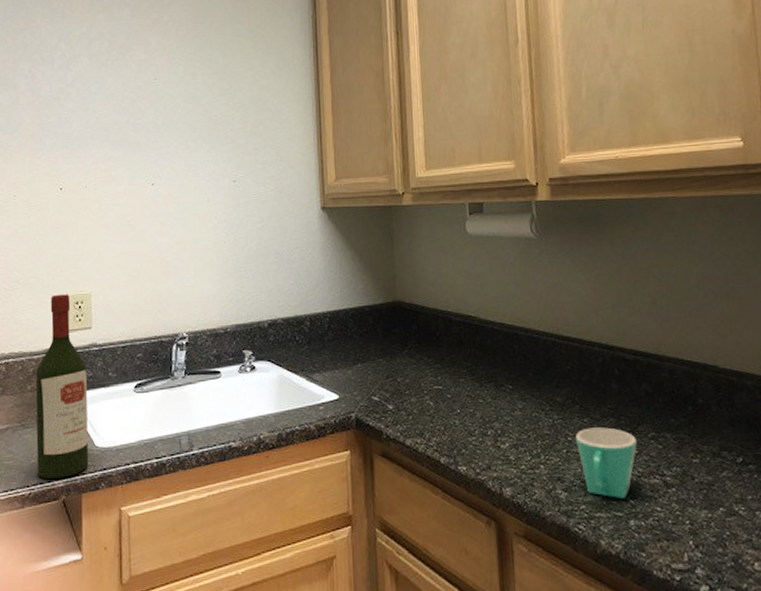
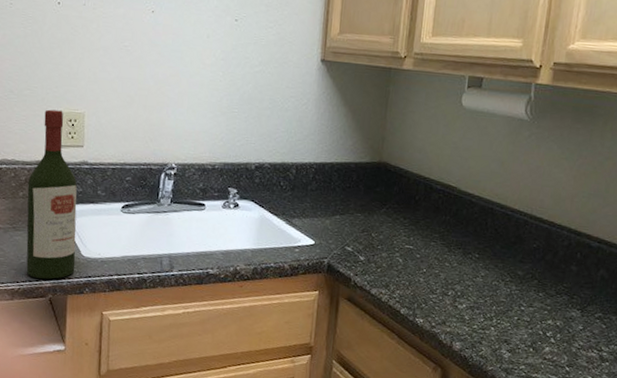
mug: present [576,427,637,498] -> none [527,301,584,365]

